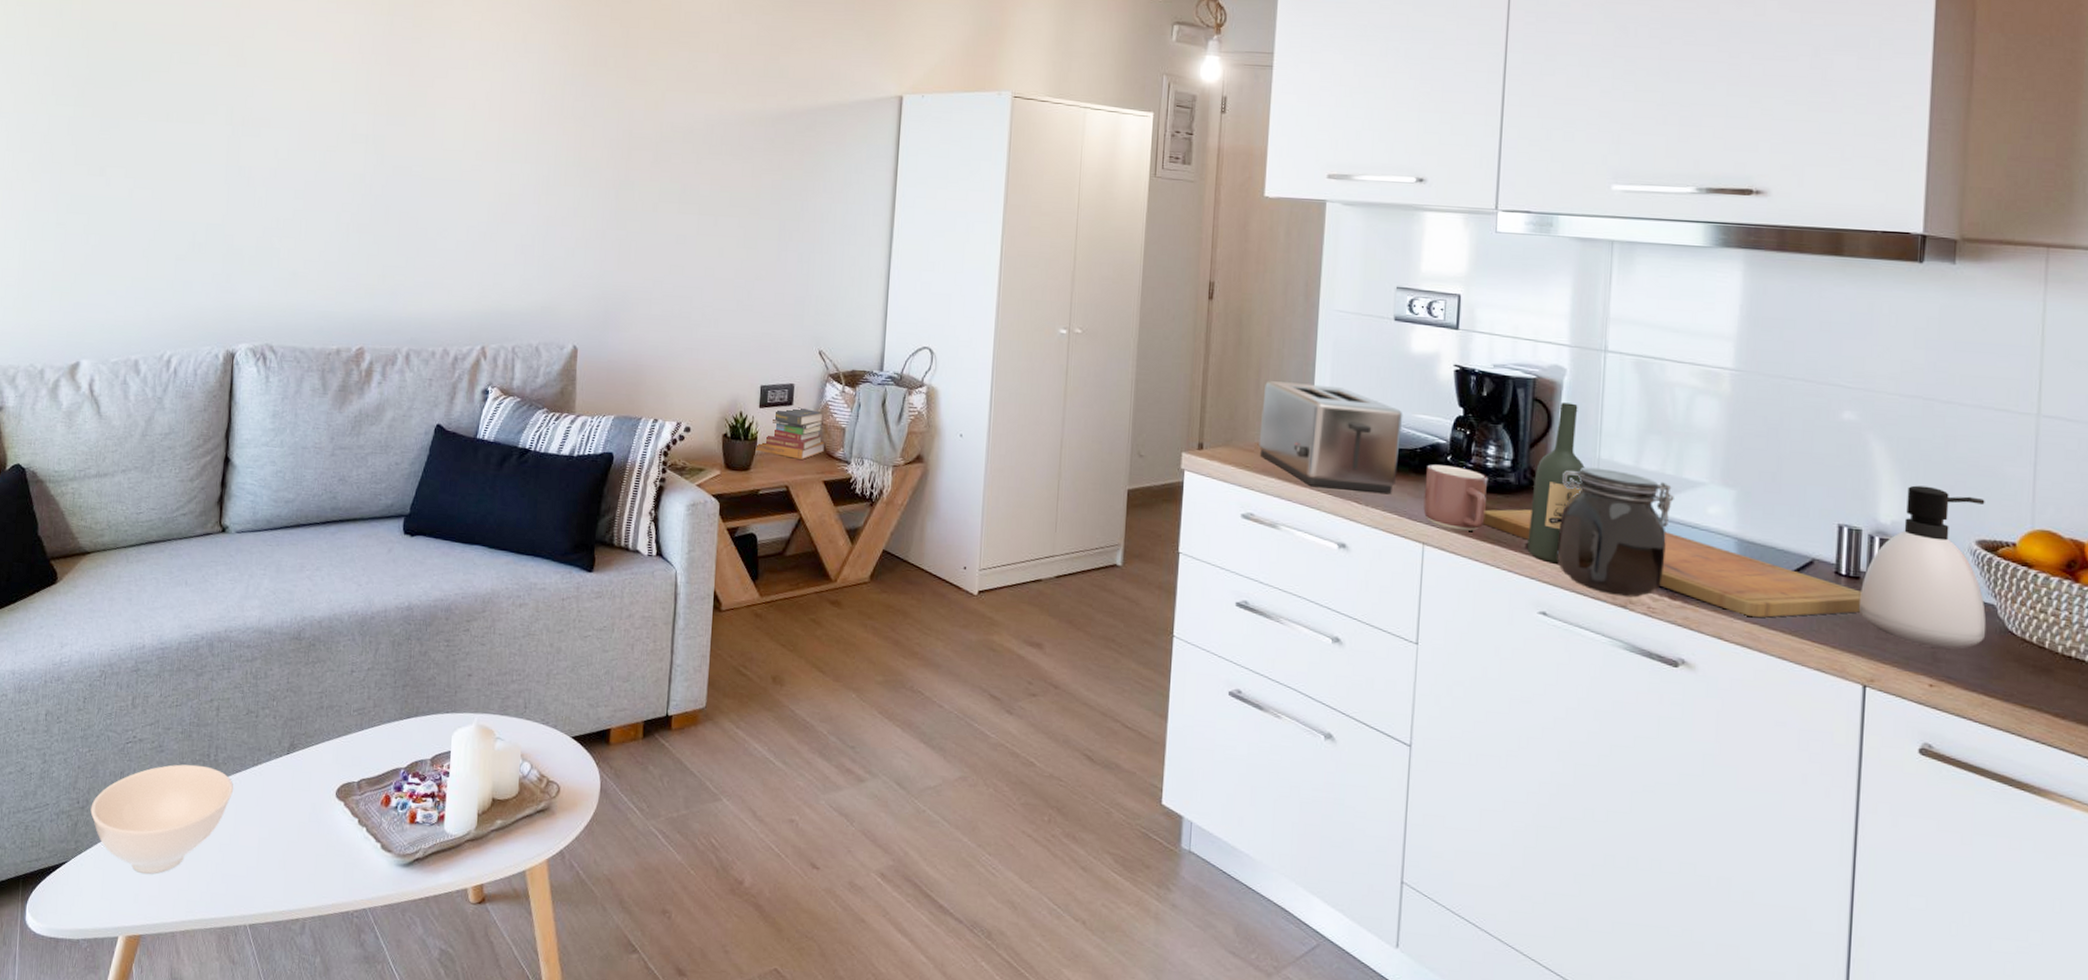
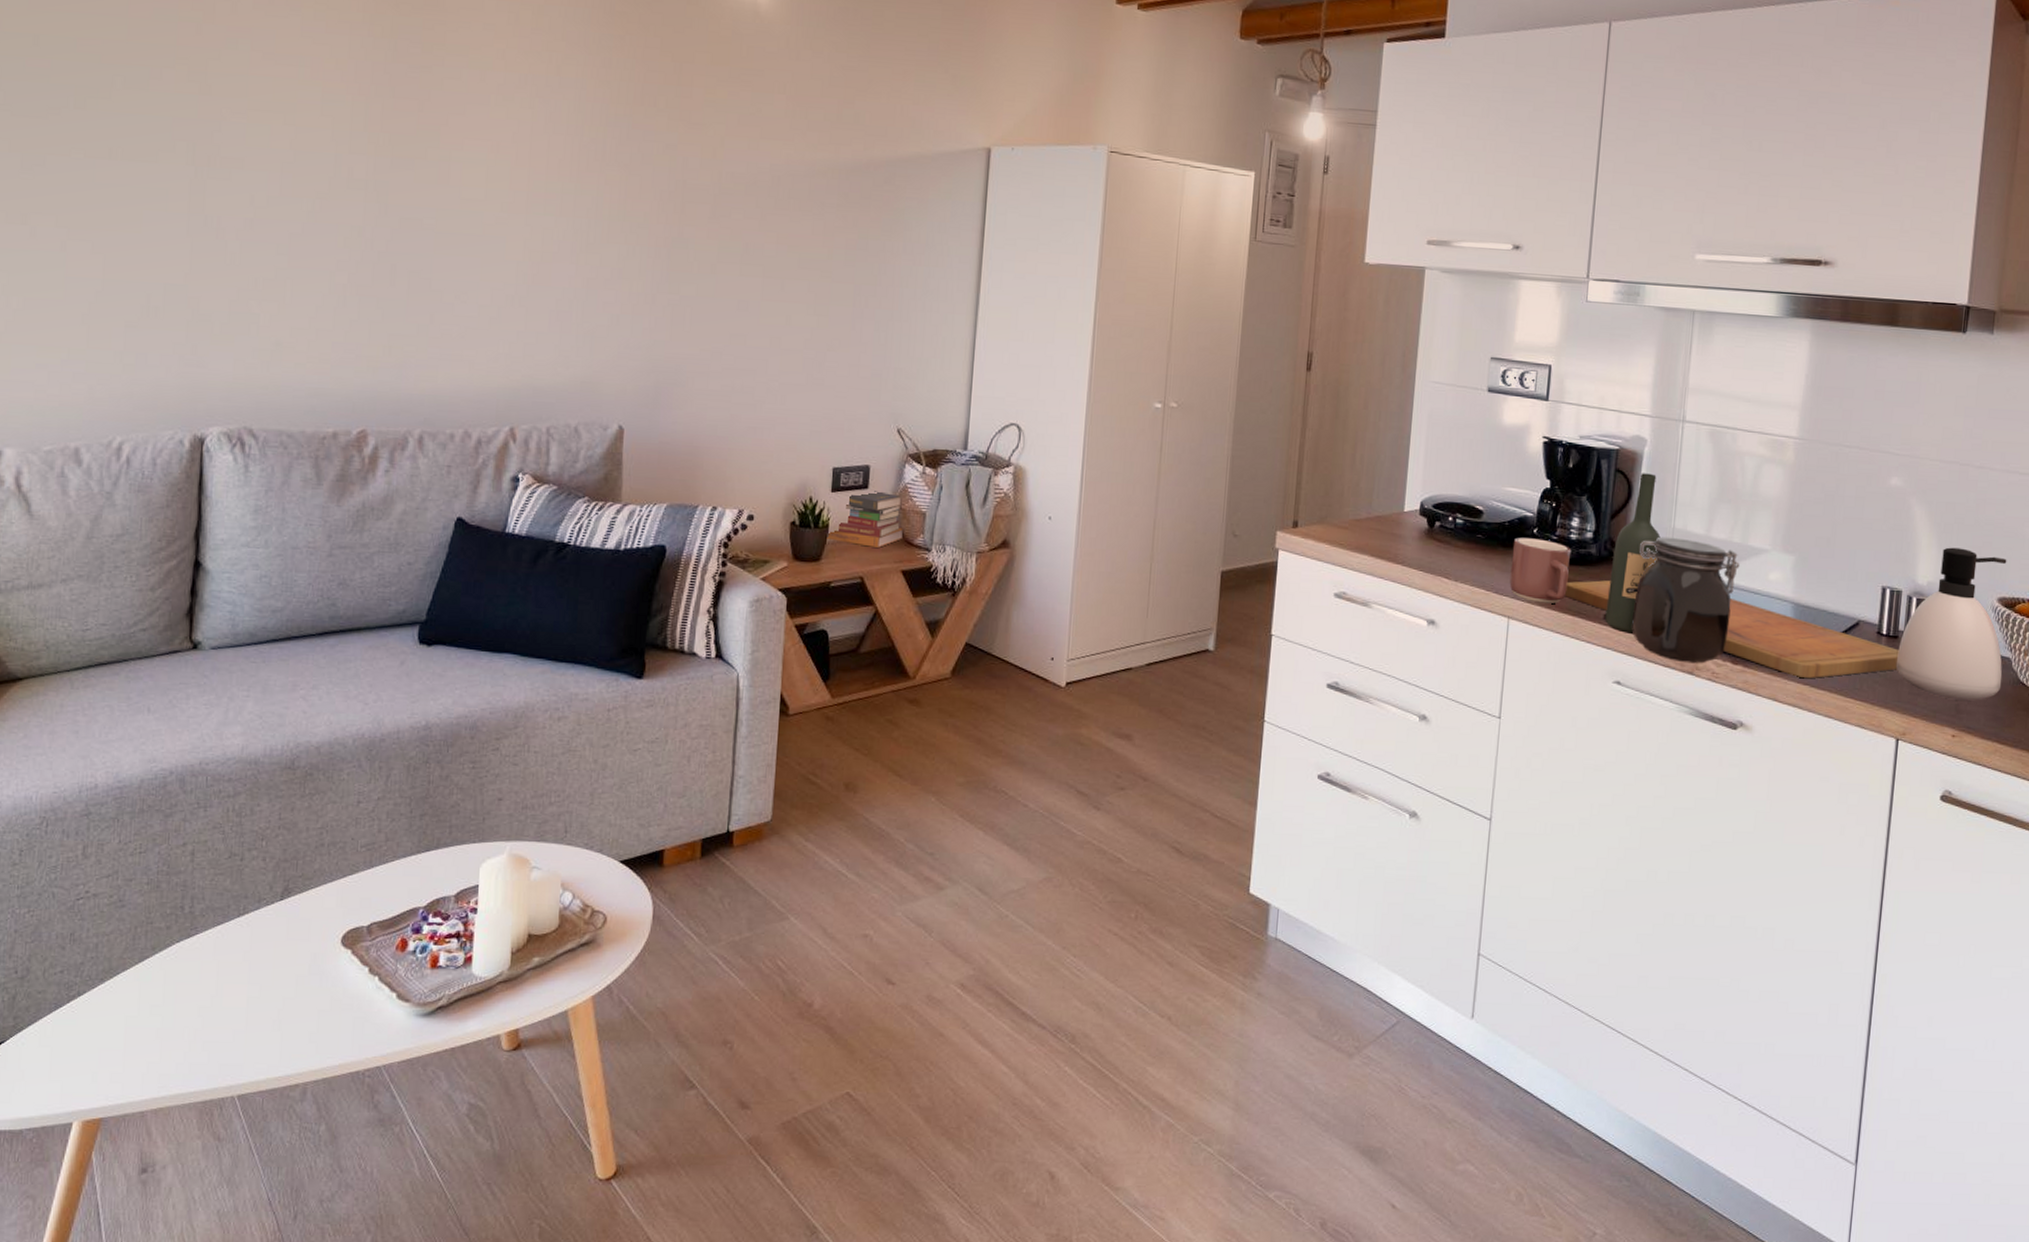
bowl: present [90,764,233,875] -> none [32,919,214,1049]
toaster: present [1258,381,1403,493] -> none [1353,455,1494,568]

